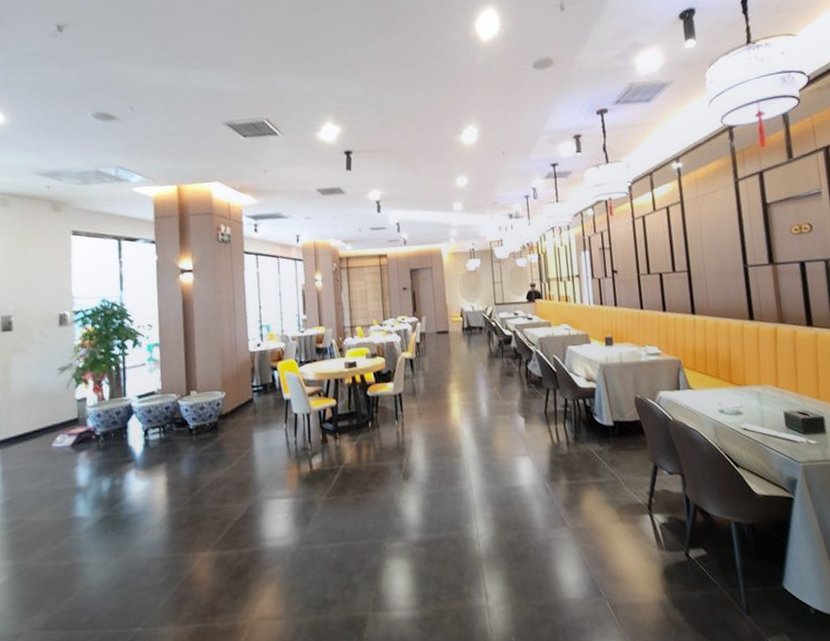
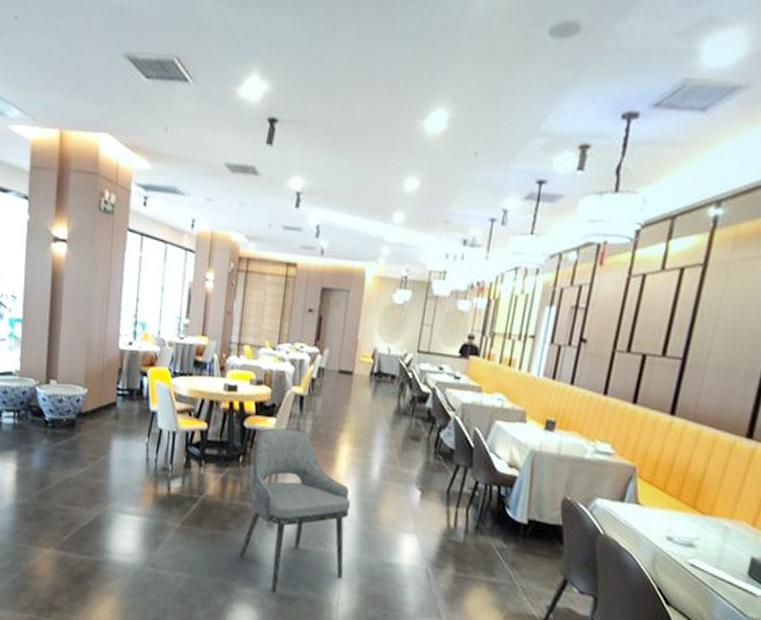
dining chair: none [379,388,477,541] -> present [239,428,350,593]

